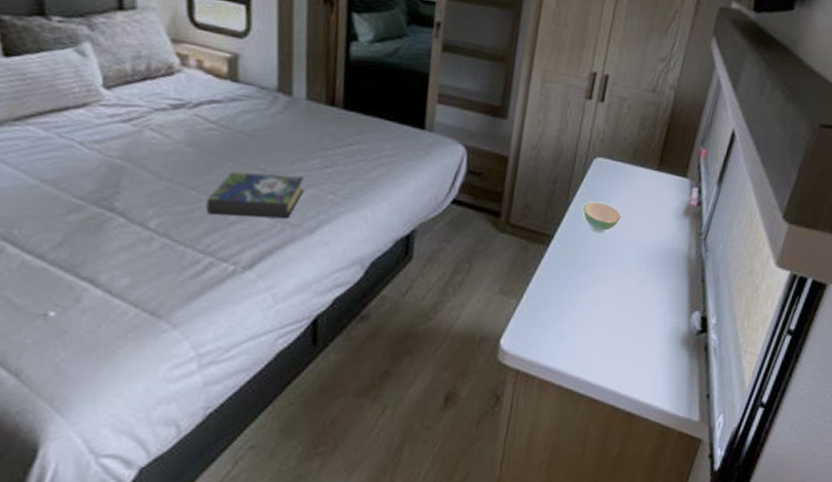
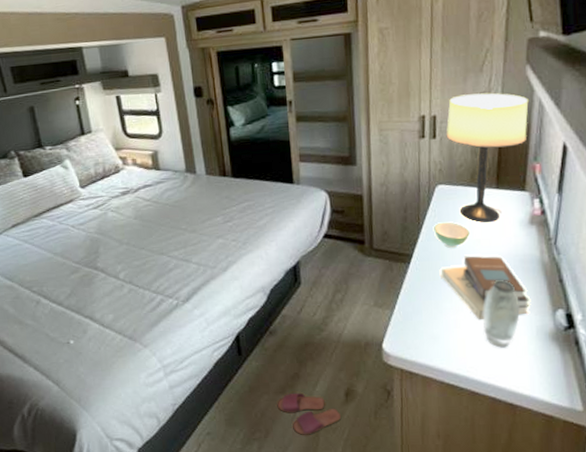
book: present [206,172,305,218] -> none [152,231,215,265]
slippers: none [356,396,435,449] -> present [278,393,341,435]
books: none [581,243,669,318] -> present [441,255,530,321]
table lamp: none [614,56,708,208] -> present [446,93,529,222]
vase: none [616,274,658,350] -> present [483,280,520,348]

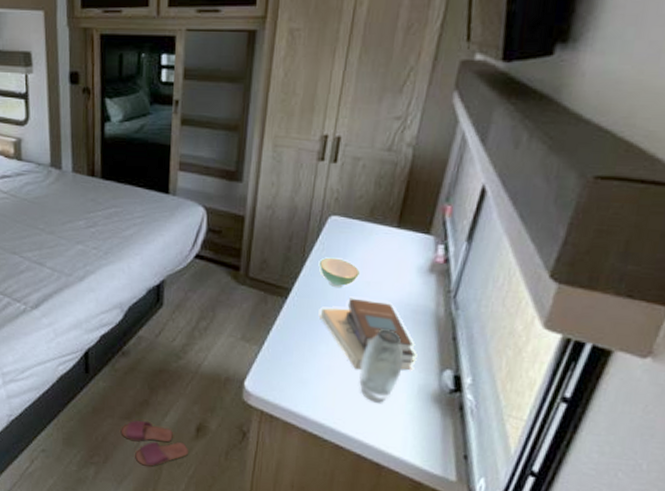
table lamp: present [446,93,529,222] -> none [348,116,450,264]

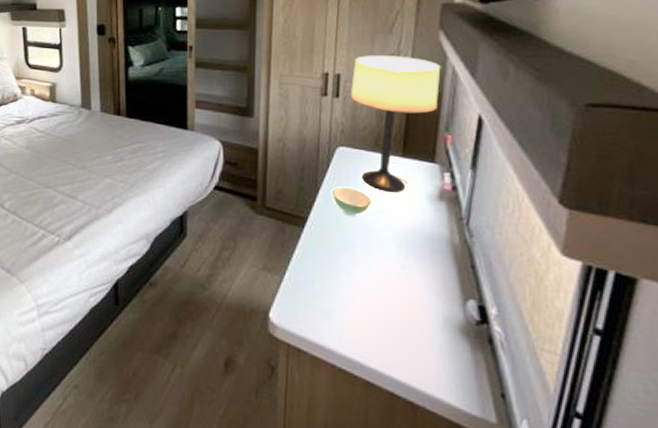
slippers: present [122,420,188,467] -> none [152,354,218,405]
books: present [320,298,416,370] -> none [337,226,437,301]
table lamp: none [348,116,450,264] -> present [350,55,441,192]
vase: present [359,329,404,403] -> none [383,257,425,336]

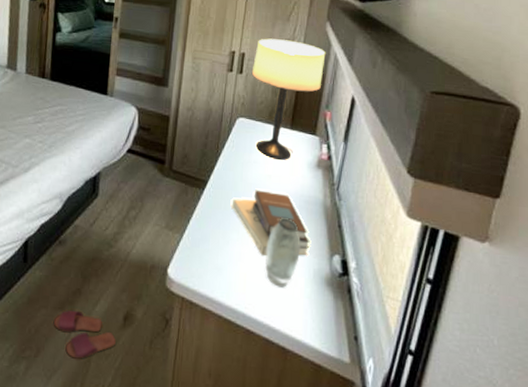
slippers: none [152,354,218,405] -> present [54,310,116,359]
bowl: present [332,187,371,217] -> none [230,153,262,181]
books: none [337,226,437,301] -> present [231,189,310,256]
vase: none [383,257,425,336] -> present [265,218,301,288]

